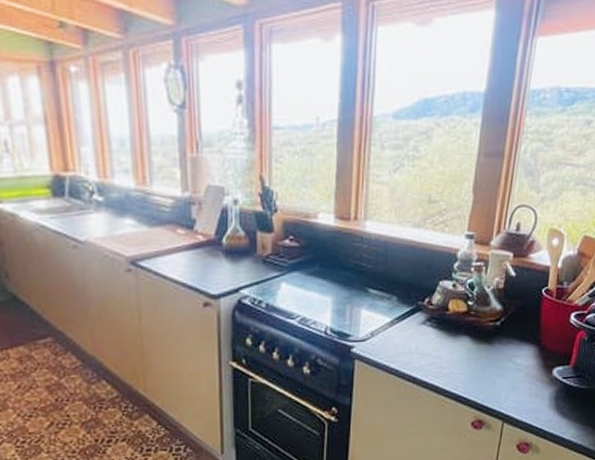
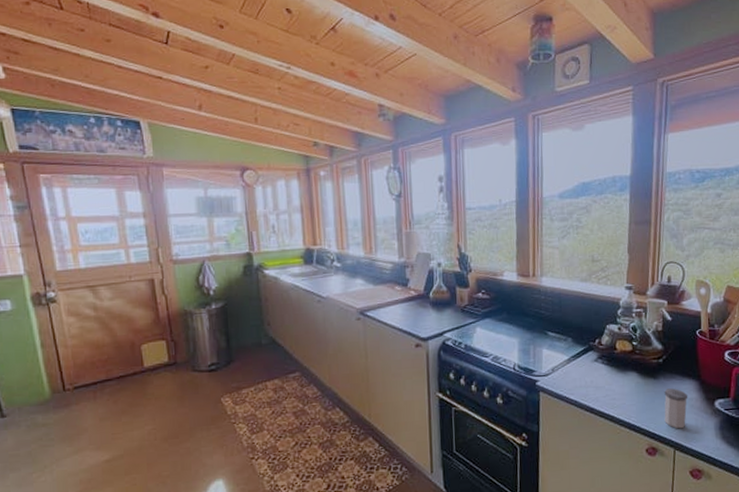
salt shaker: none [495,355,525,400] -> present [664,388,688,429]

